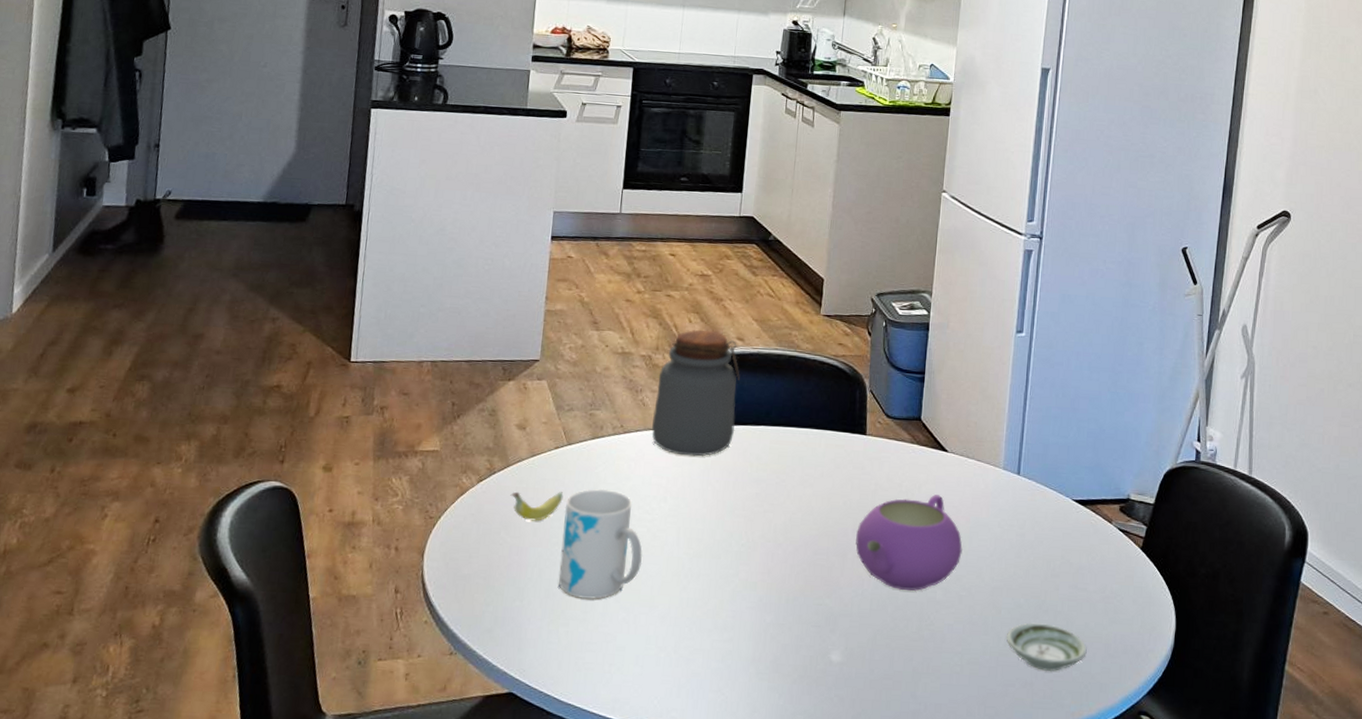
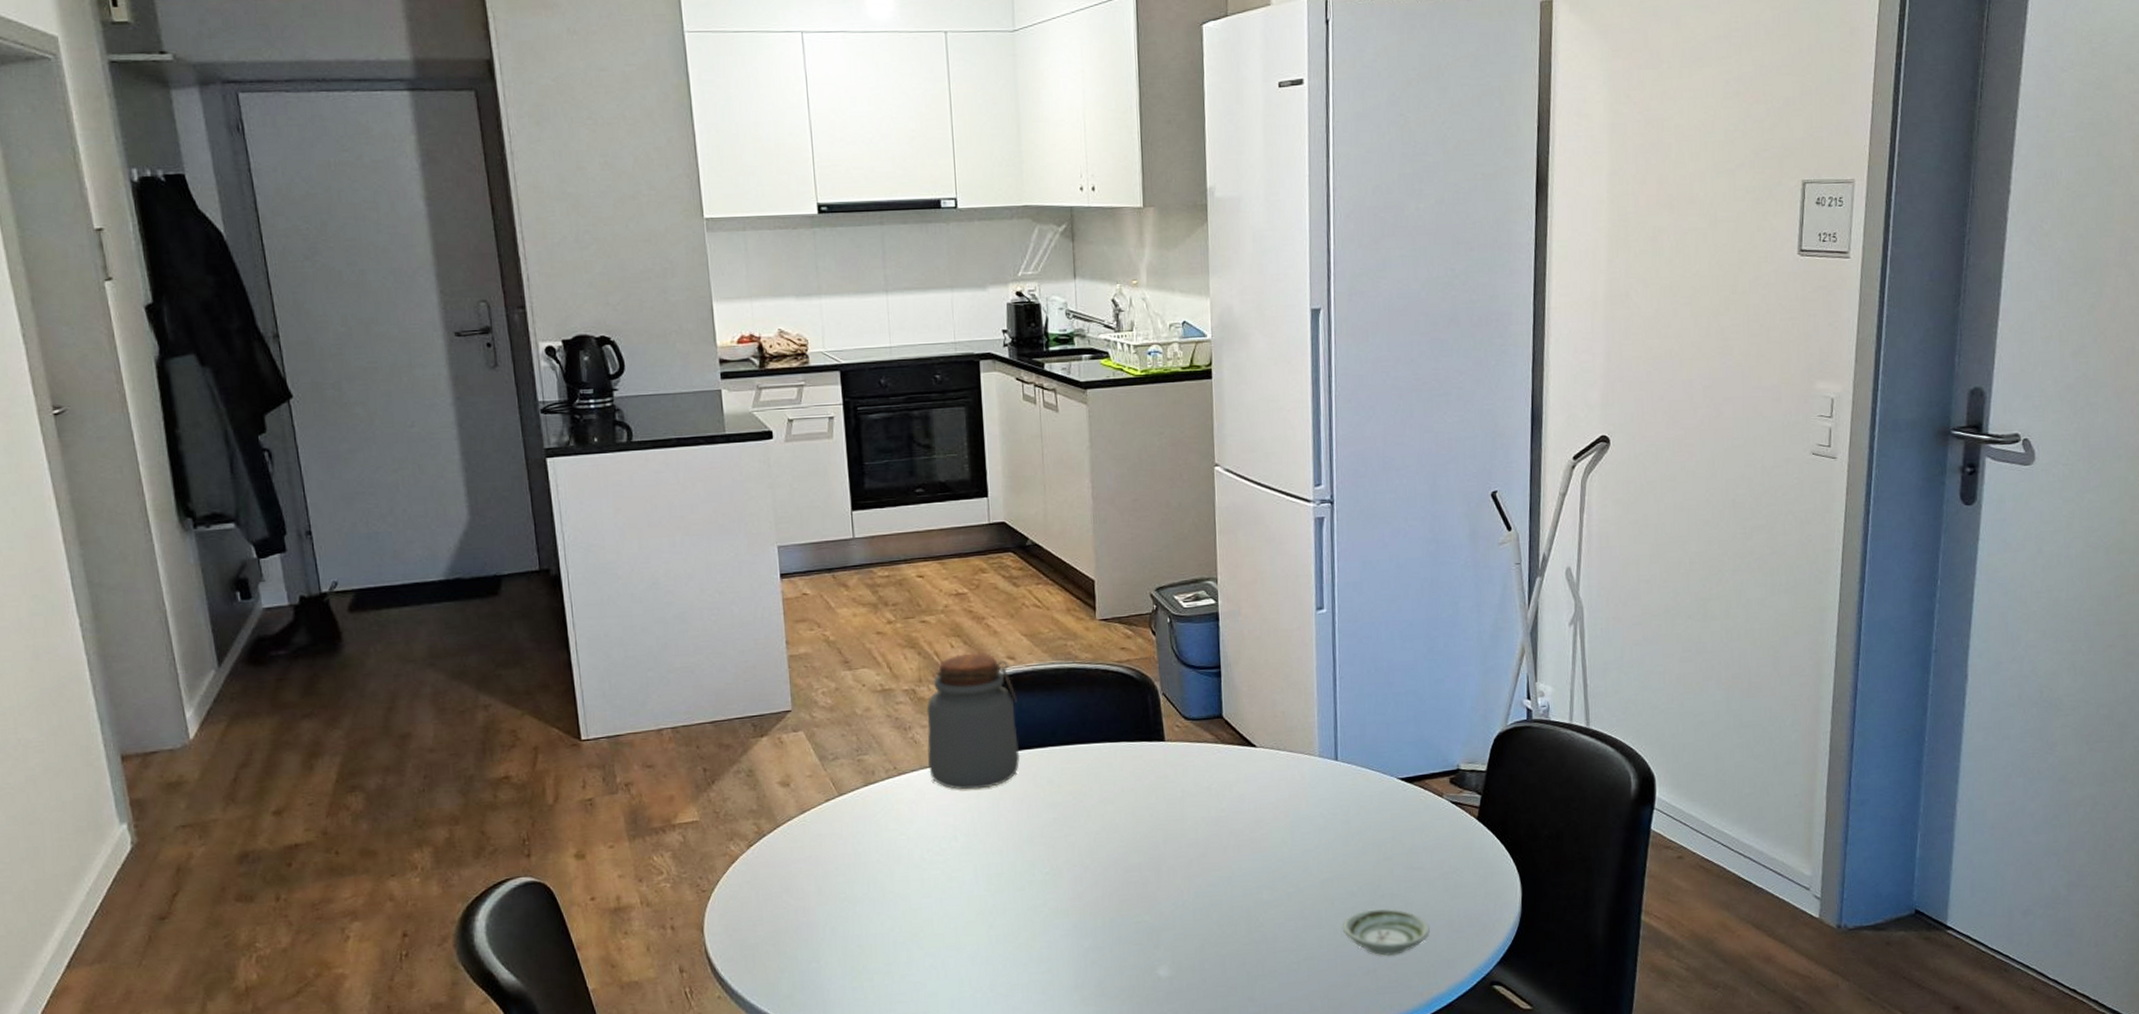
fruit: present [510,491,564,521] -> none [785,845,844,880]
mug: present [558,488,643,600] -> none [847,835,942,952]
teapot: present [856,495,963,592] -> none [1168,793,1285,897]

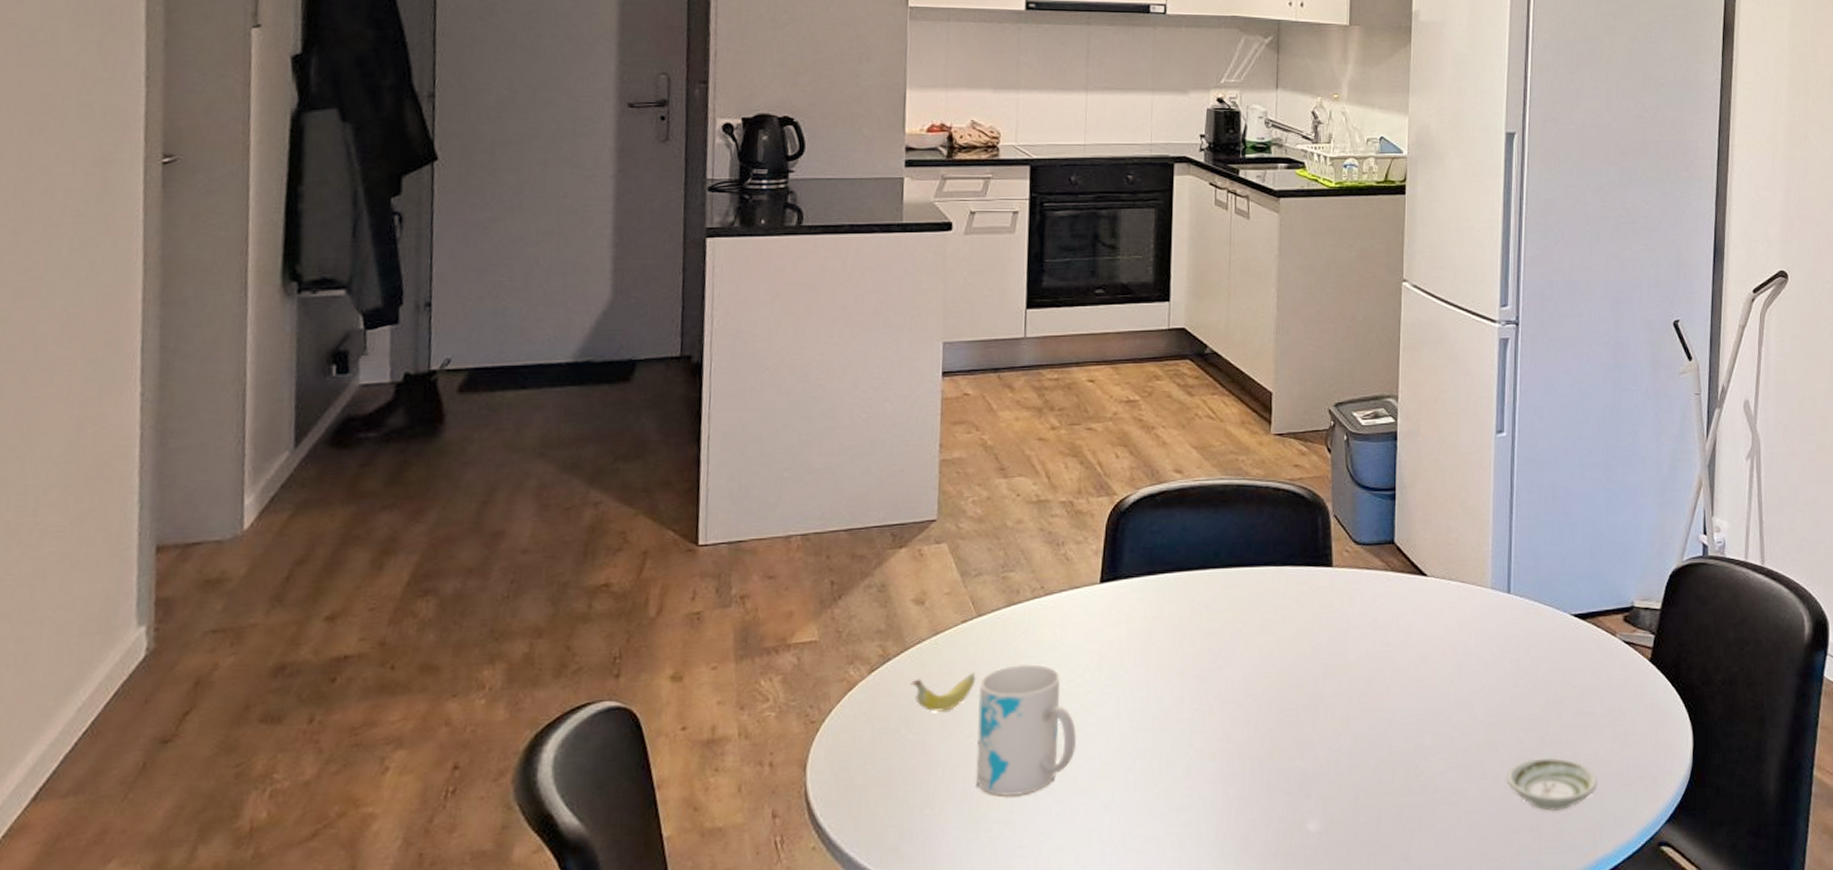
fruit: none [785,845,844,880] -> present [910,673,976,712]
mug: none [847,835,942,952] -> present [976,663,1077,797]
jar: present [926,653,1020,790] -> none [1079,464,1181,614]

